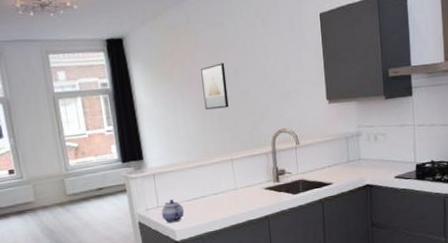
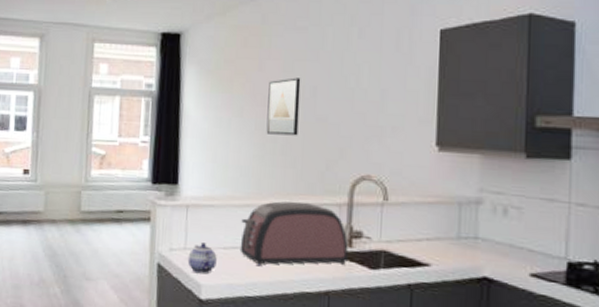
toaster: none [197,155,278,209] -> present [240,201,349,267]

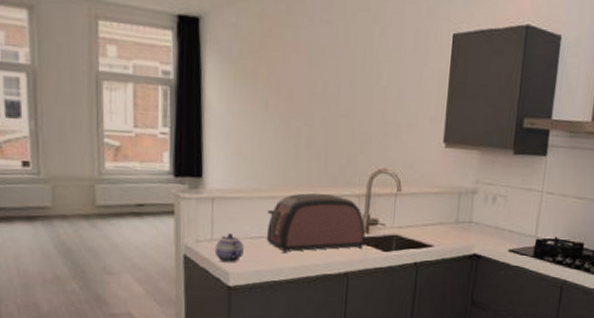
wall art: present [266,77,301,136] -> none [291,72,325,131]

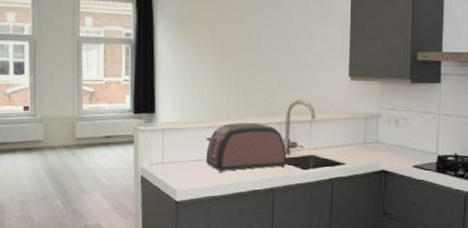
teapot: present [214,233,244,263] -> none [165,158,188,182]

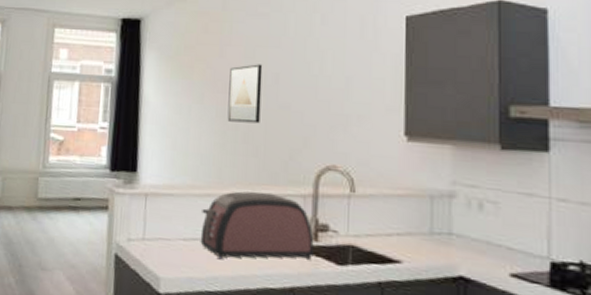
wall art: none [223,26,249,72] -> present [227,64,263,124]

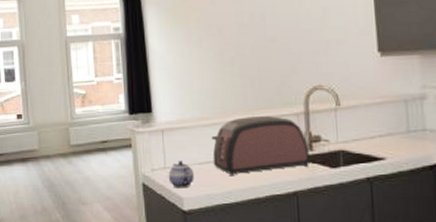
teapot: none [146,233,176,267] -> present [168,161,194,189]
wall art: present [227,64,263,124] -> none [221,6,253,59]

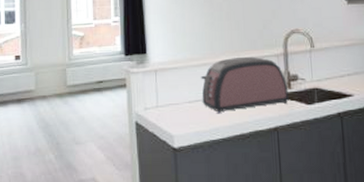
teapot: present [168,161,194,189] -> none [160,100,184,126]

